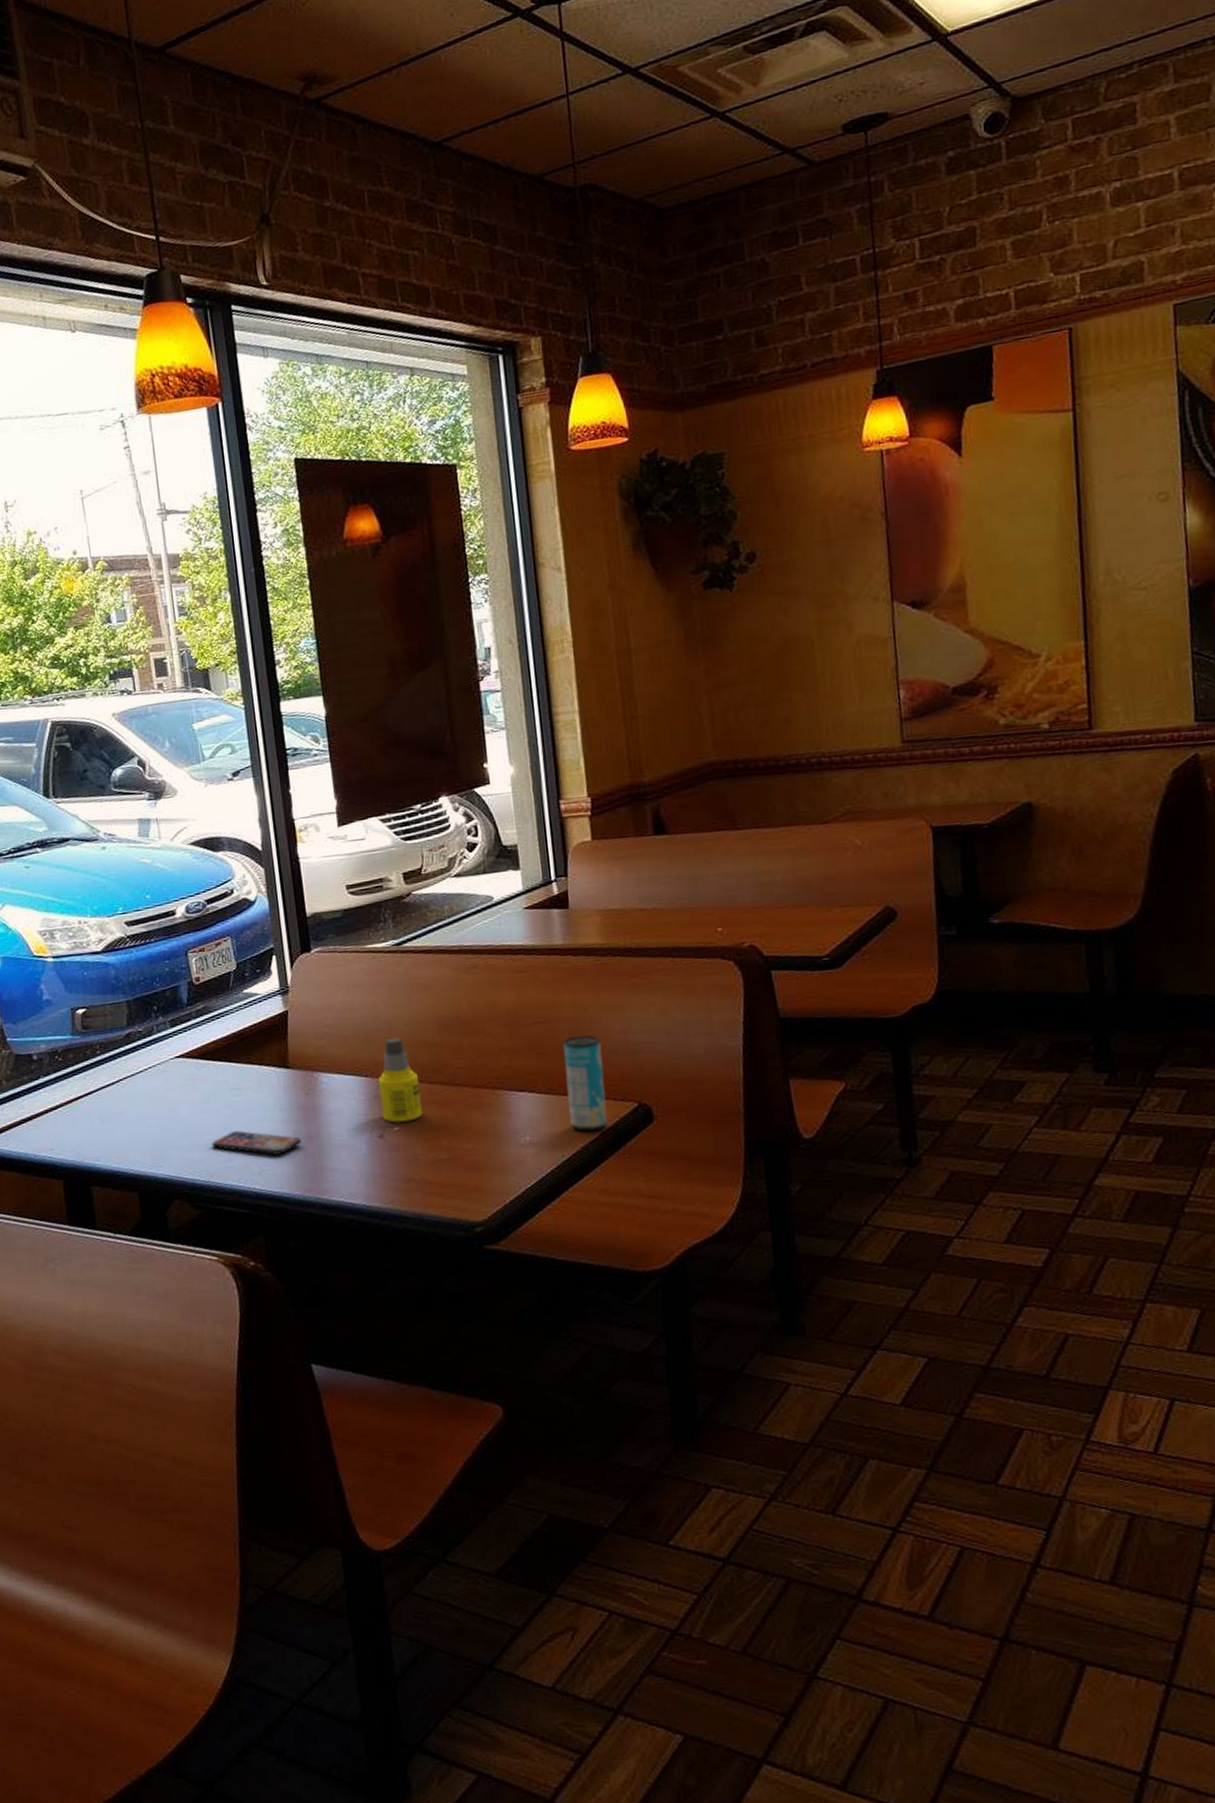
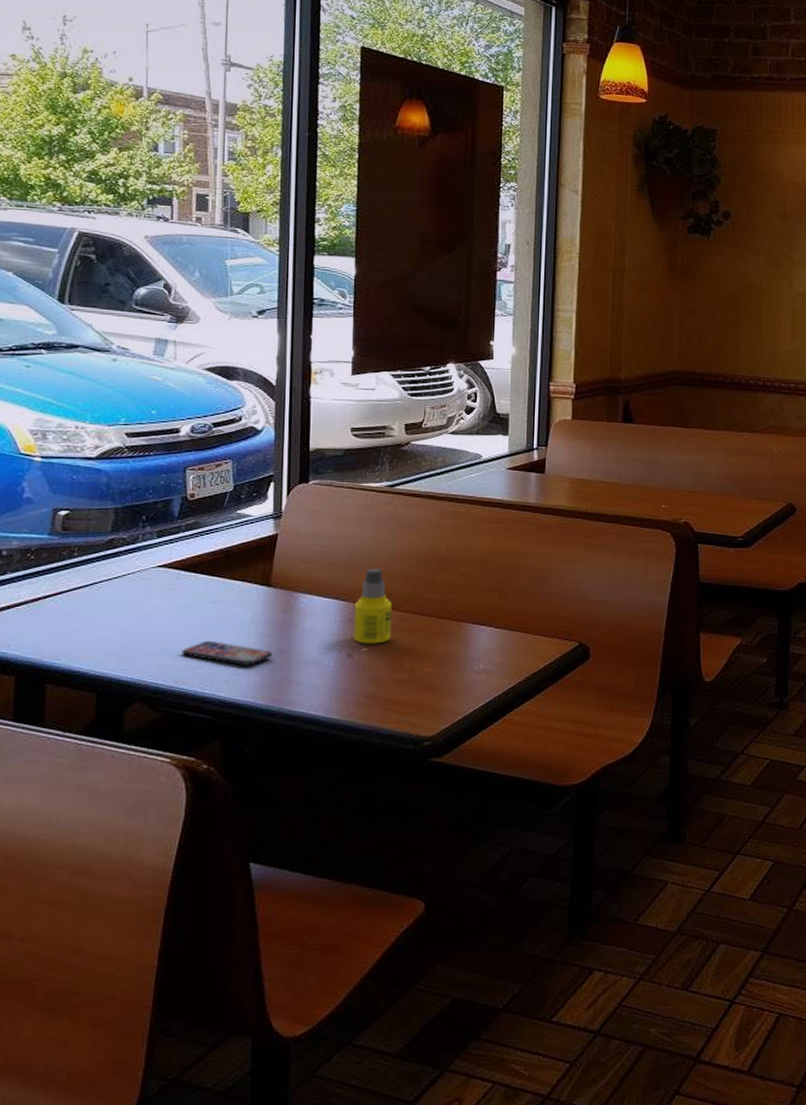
beverage can: present [562,1035,608,1132] -> none [519,581,555,664]

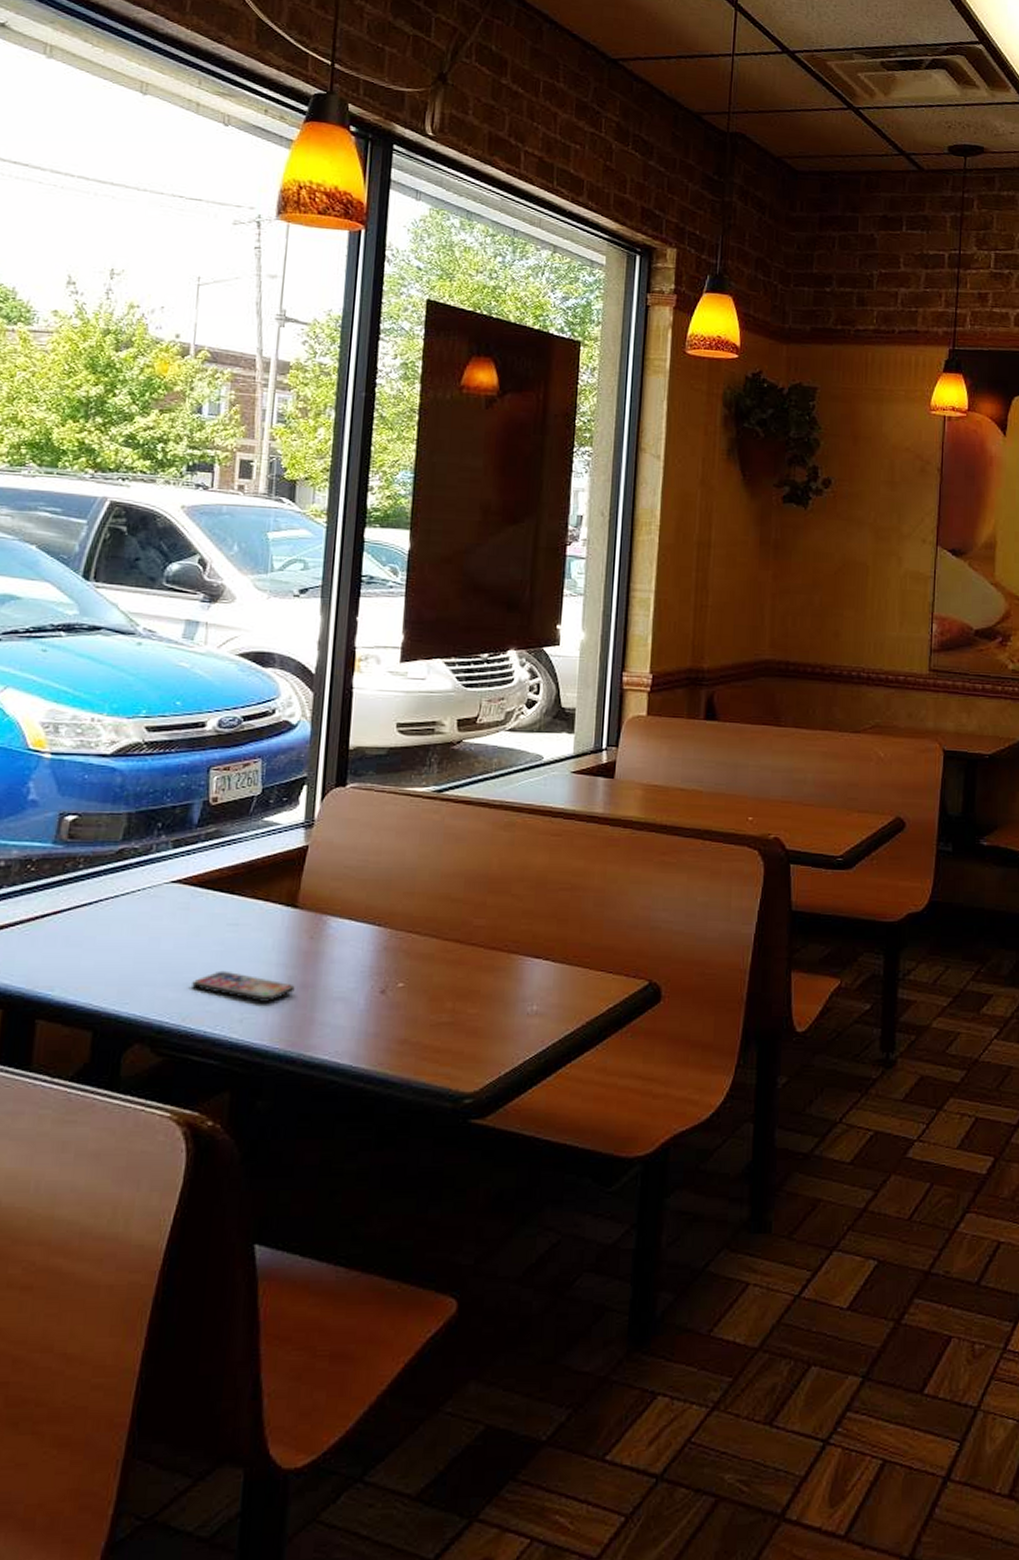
bottle: present [353,568,392,644] -> none [388,887,434,979]

